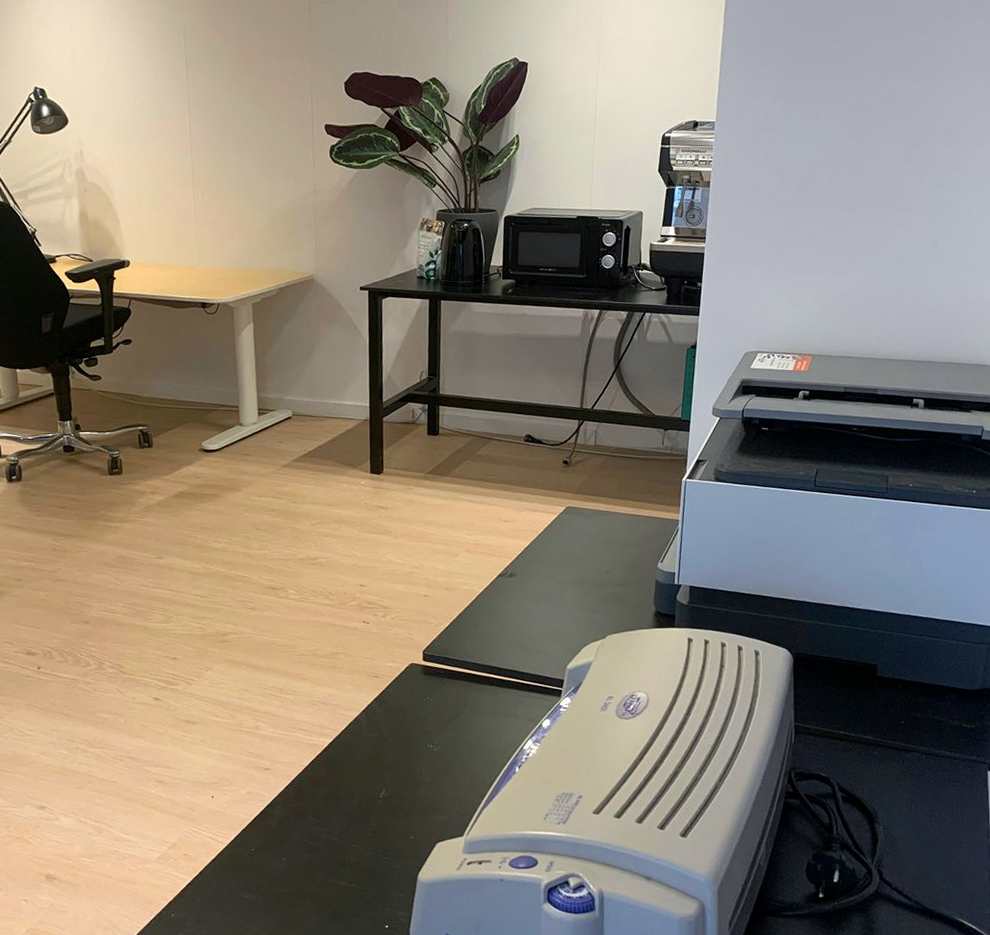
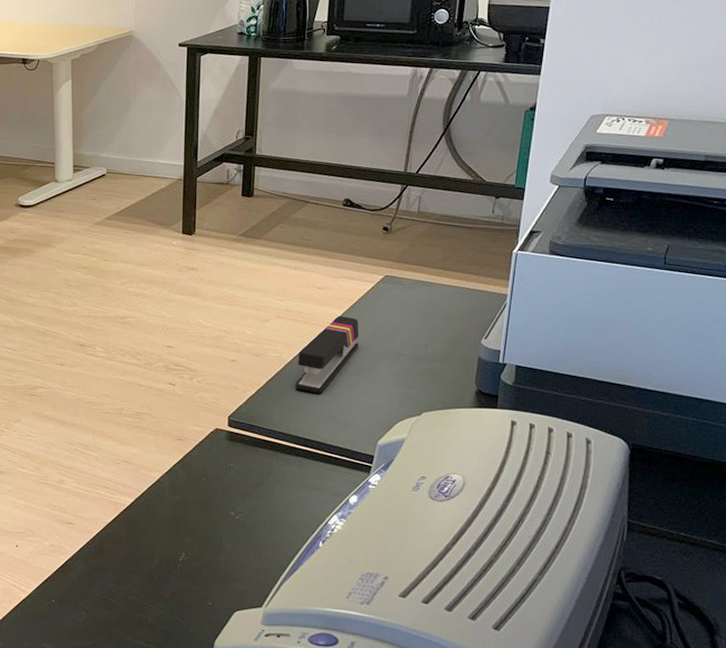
stapler: none [486,547,545,623] -> present [295,315,359,393]

